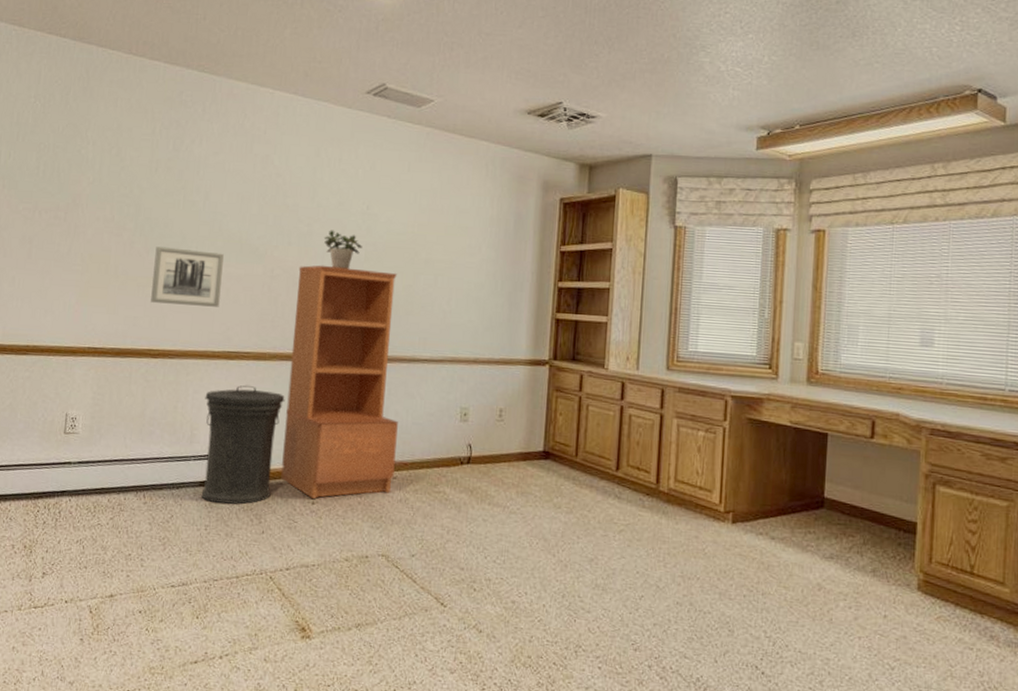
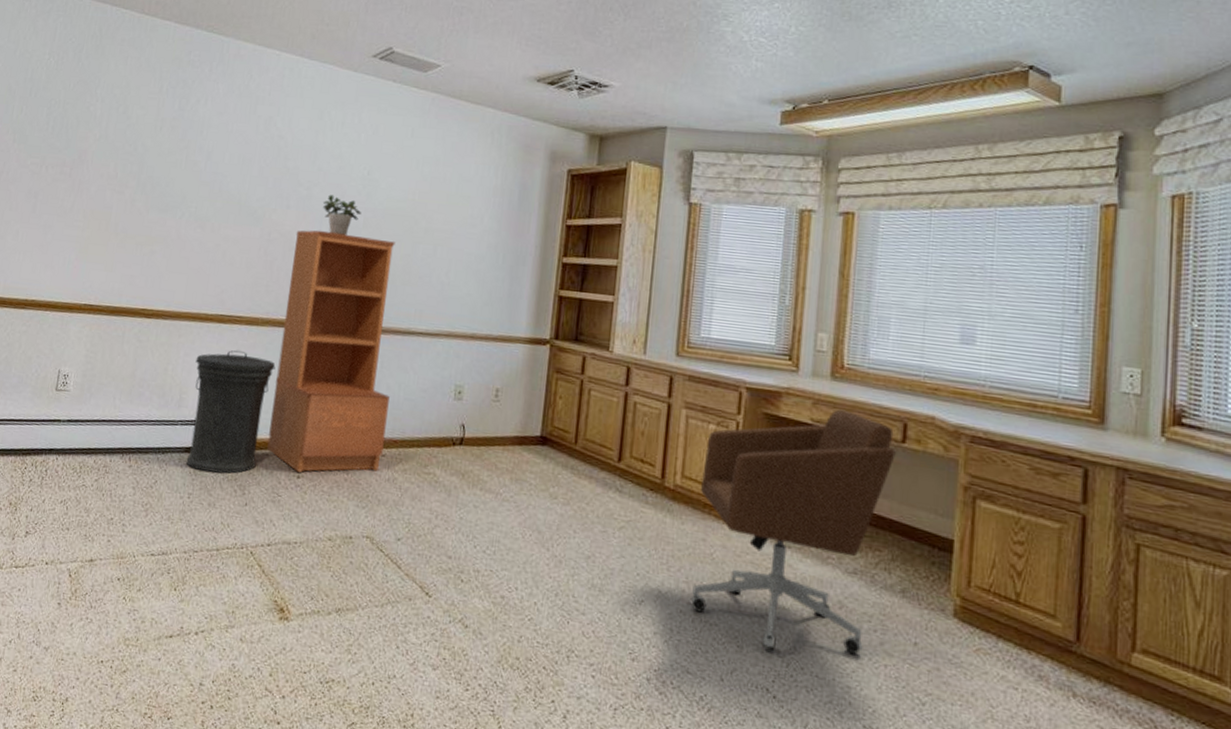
wall art: present [151,246,224,307] -> none [148,205,222,269]
office chair: none [685,411,865,633] -> present [690,409,896,655]

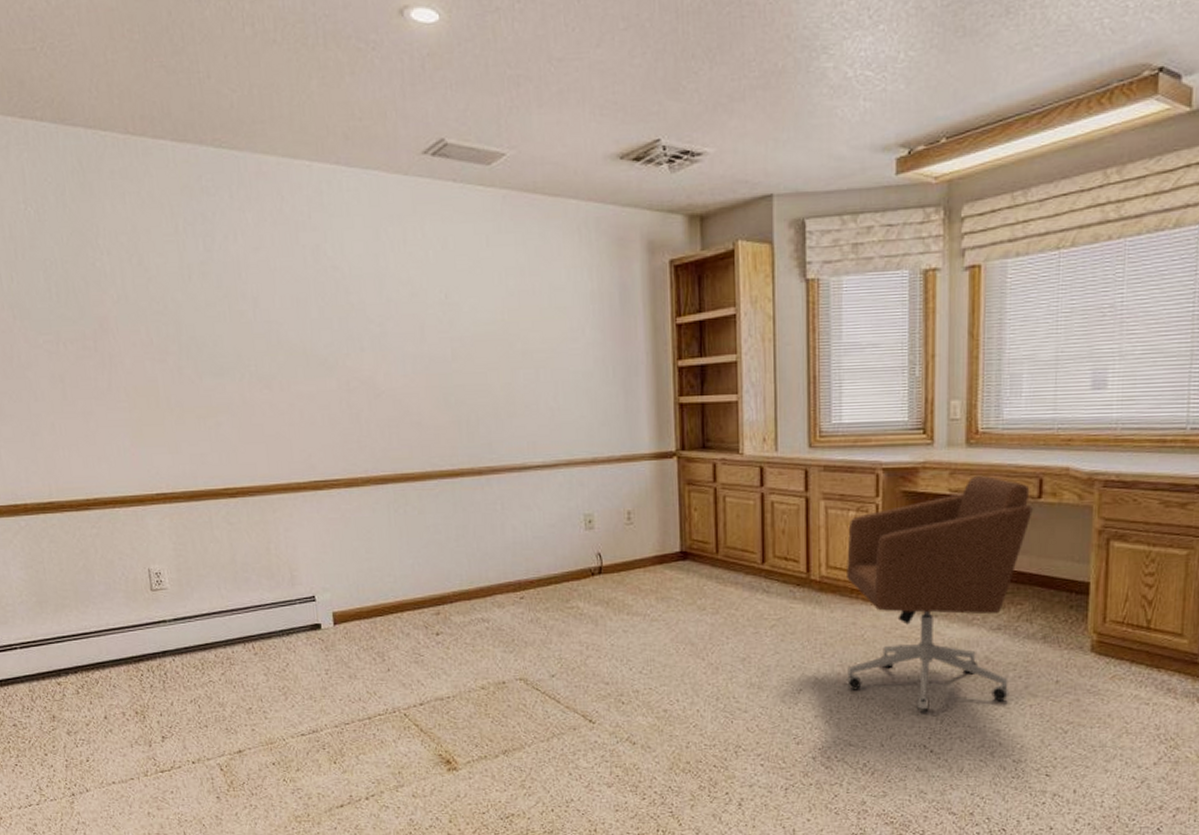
trash can: present [186,350,276,474] -> none [298,515,390,646]
bookshelf: present [267,230,395,473] -> none [378,370,521,629]
potted plant: present [322,194,362,235] -> none [400,327,448,373]

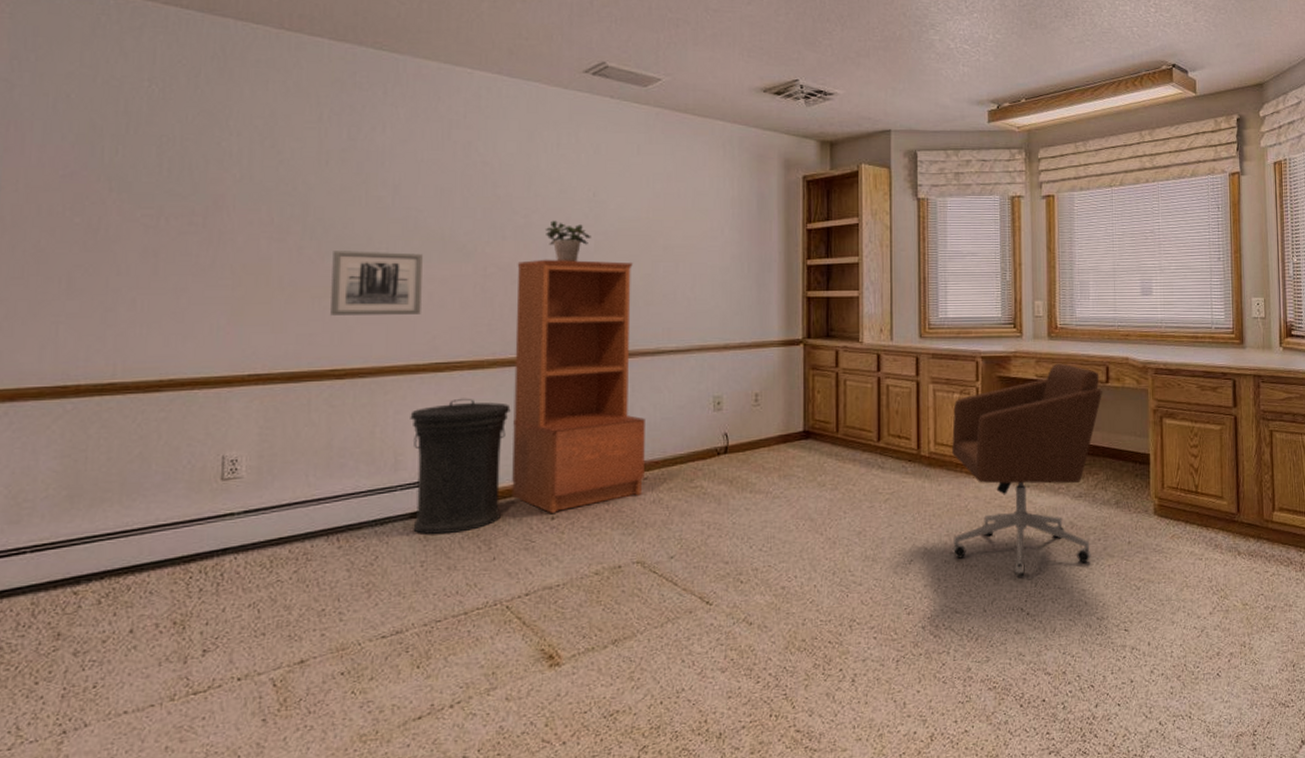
wall art: none [208,369,295,435] -> present [330,251,423,316]
trash can: none [298,515,390,646] -> present [410,398,511,535]
bookshelf: none [378,370,521,629] -> present [512,259,645,513]
potted plant: none [400,327,448,373] -> present [545,220,591,262]

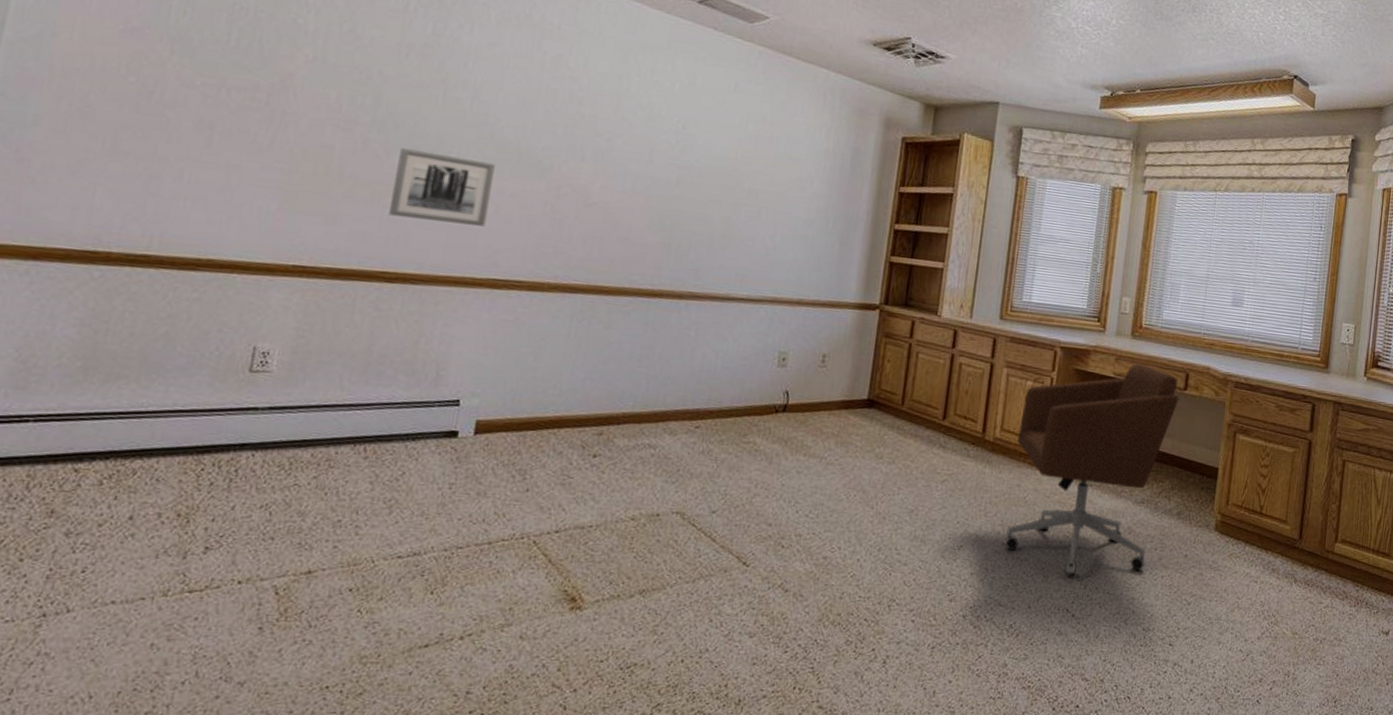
trash can: present [410,398,511,535] -> none [446,319,566,458]
bookshelf: present [512,259,645,513] -> none [555,185,714,451]
potted plant: present [545,220,591,262] -> none [627,147,675,194]

